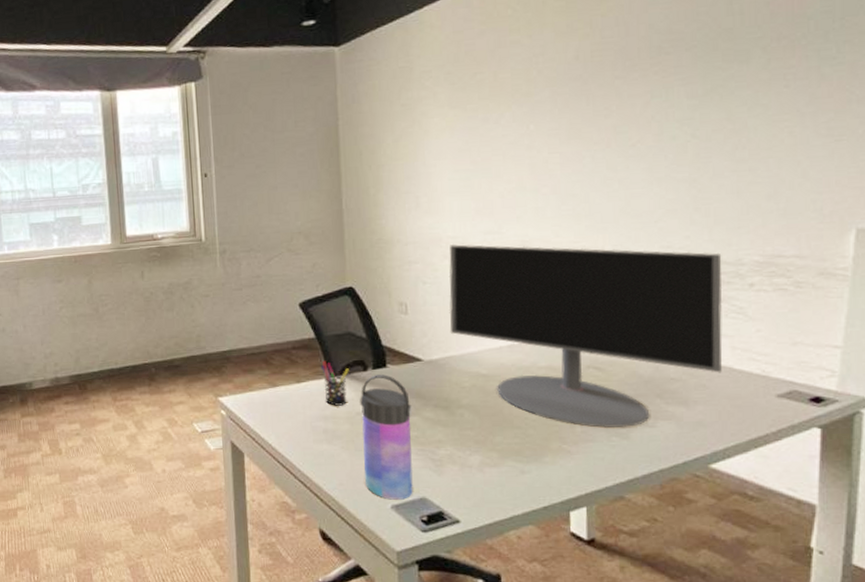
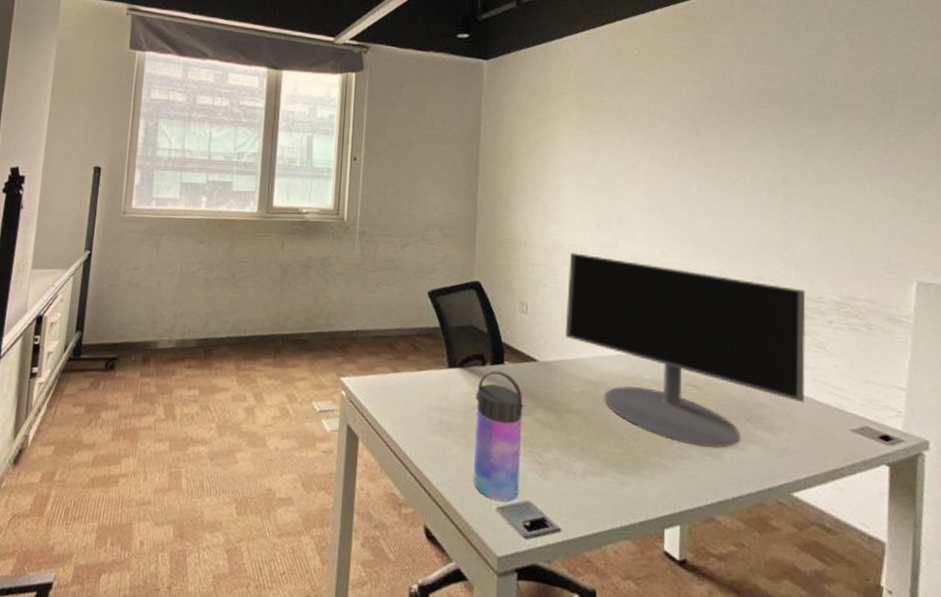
pen holder: present [320,360,349,406] -> none [442,351,469,399]

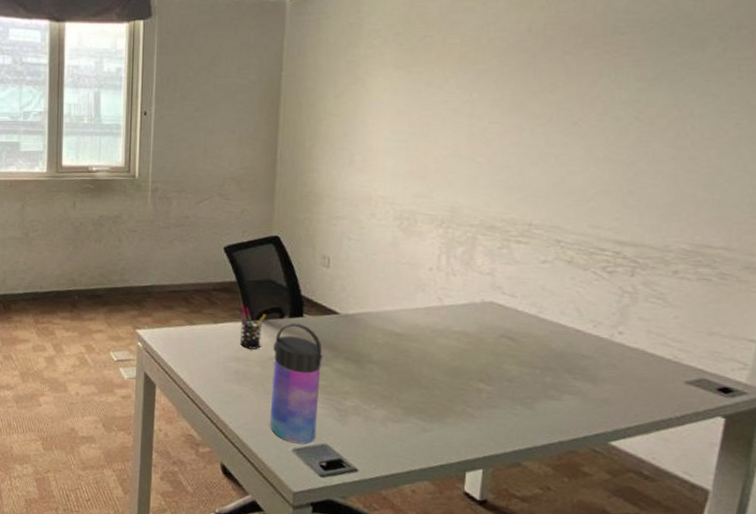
pen holder: none [442,351,469,399] -> present [238,304,266,350]
computer monitor: present [565,252,806,448] -> none [369,204,650,398]

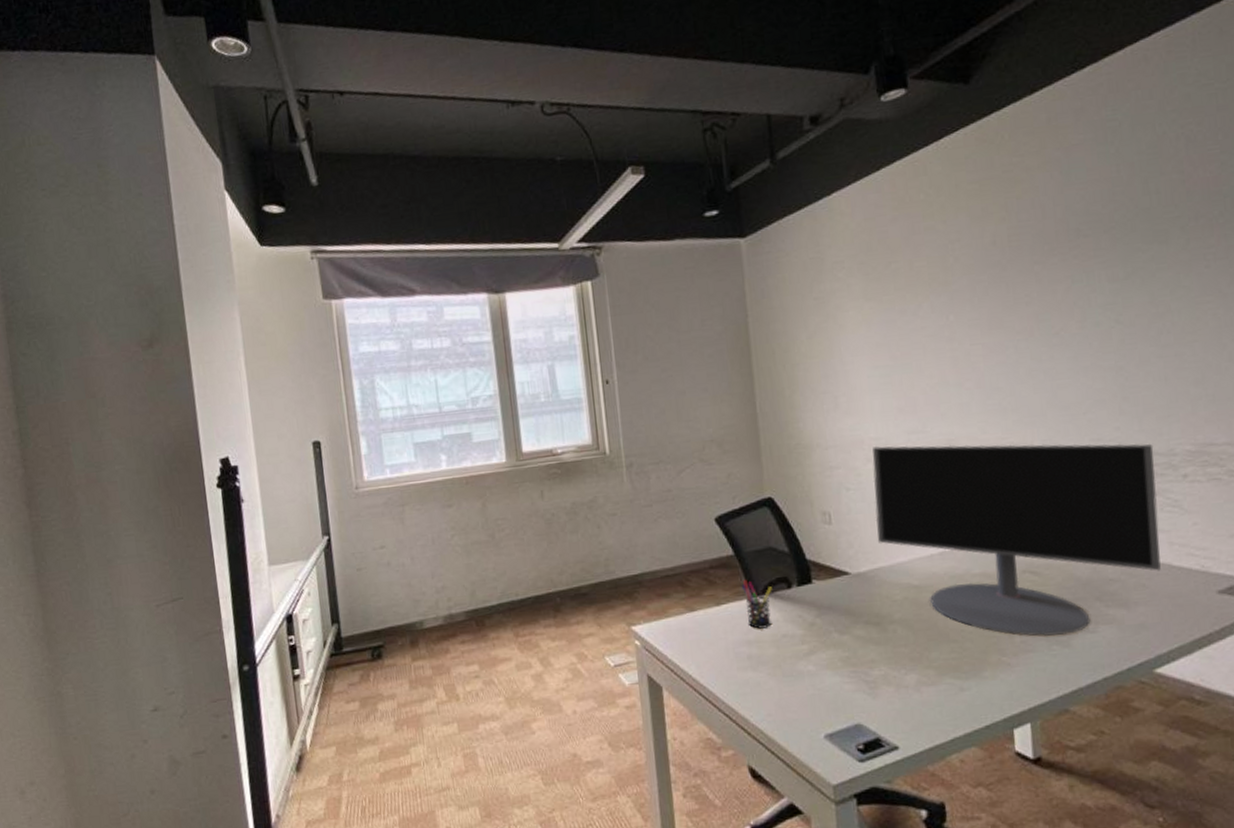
water bottle: present [269,323,324,444] -> none [785,591,847,729]
computer monitor: none [369,204,650,398] -> present [872,443,1161,636]

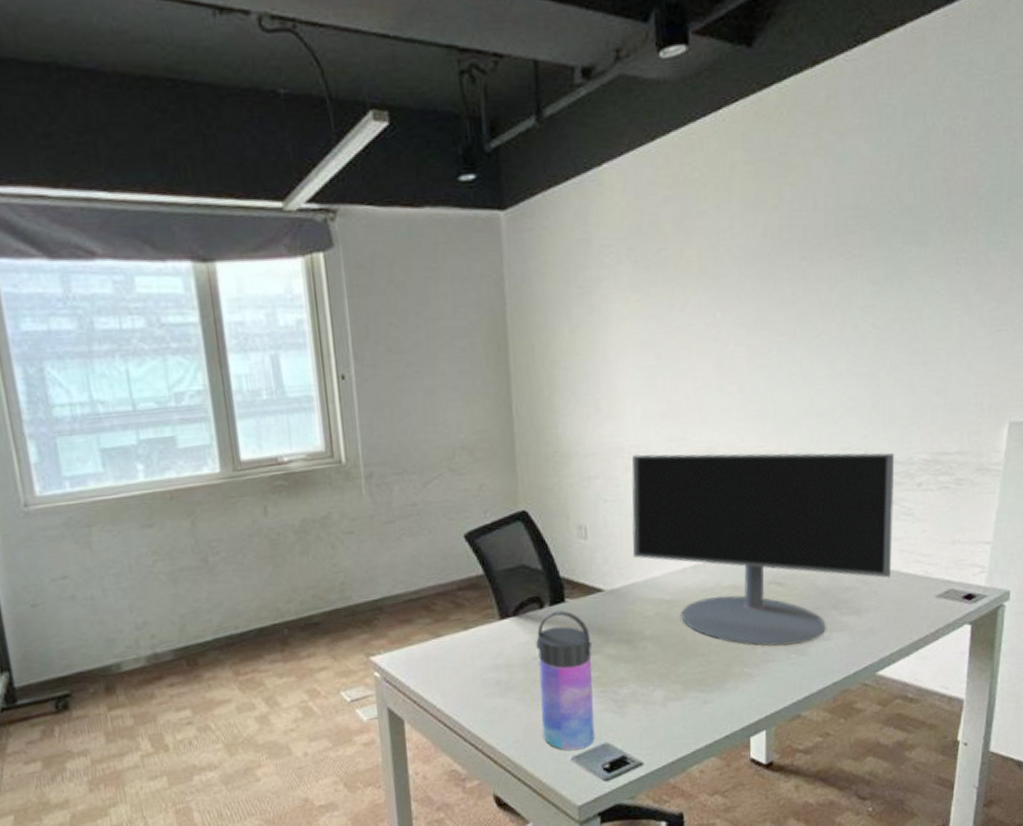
pen holder: present [741,579,772,629] -> none [491,600,524,653]
water bottle: none [785,591,847,729] -> present [536,610,595,751]

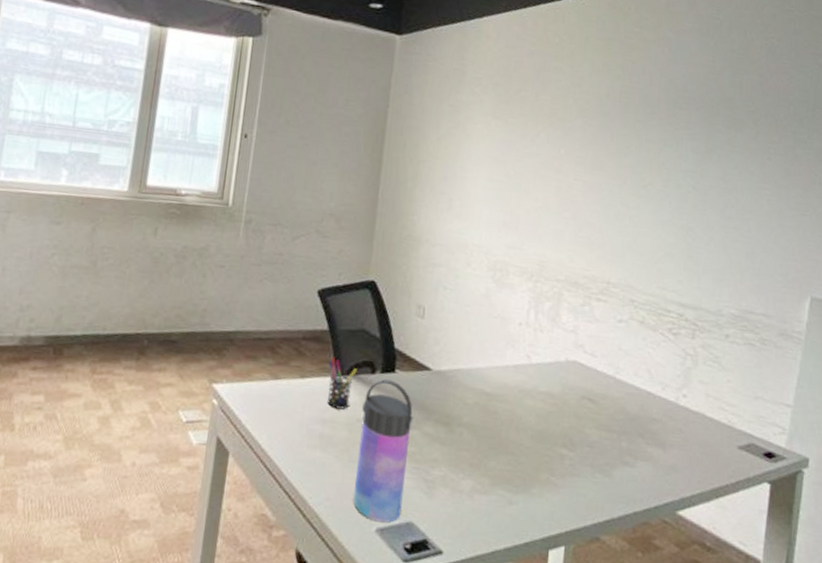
pen holder: none [491,600,524,653] -> present [328,356,357,410]
computer monitor: present [631,452,895,647] -> none [462,253,706,465]

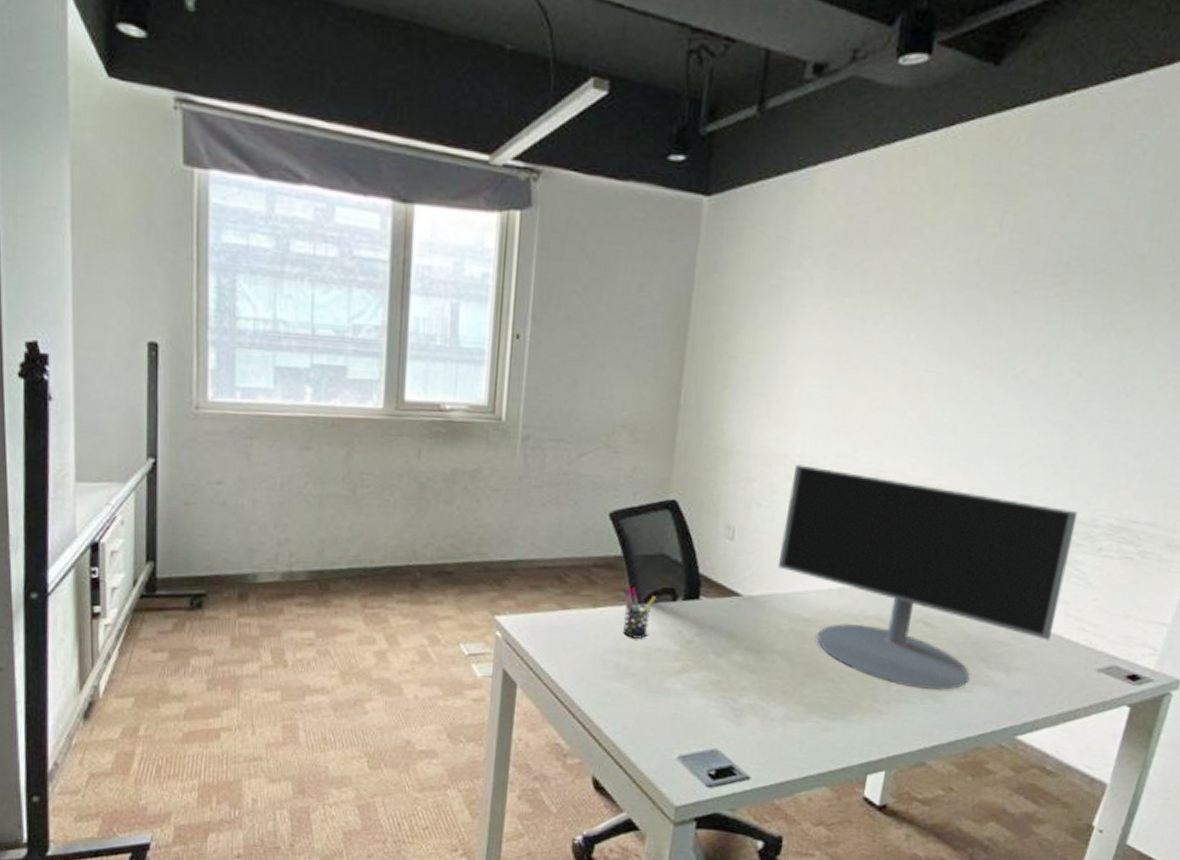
water bottle: present [352,379,415,523] -> none [652,607,721,750]
computer monitor: none [462,253,706,465] -> present [777,464,1078,690]

